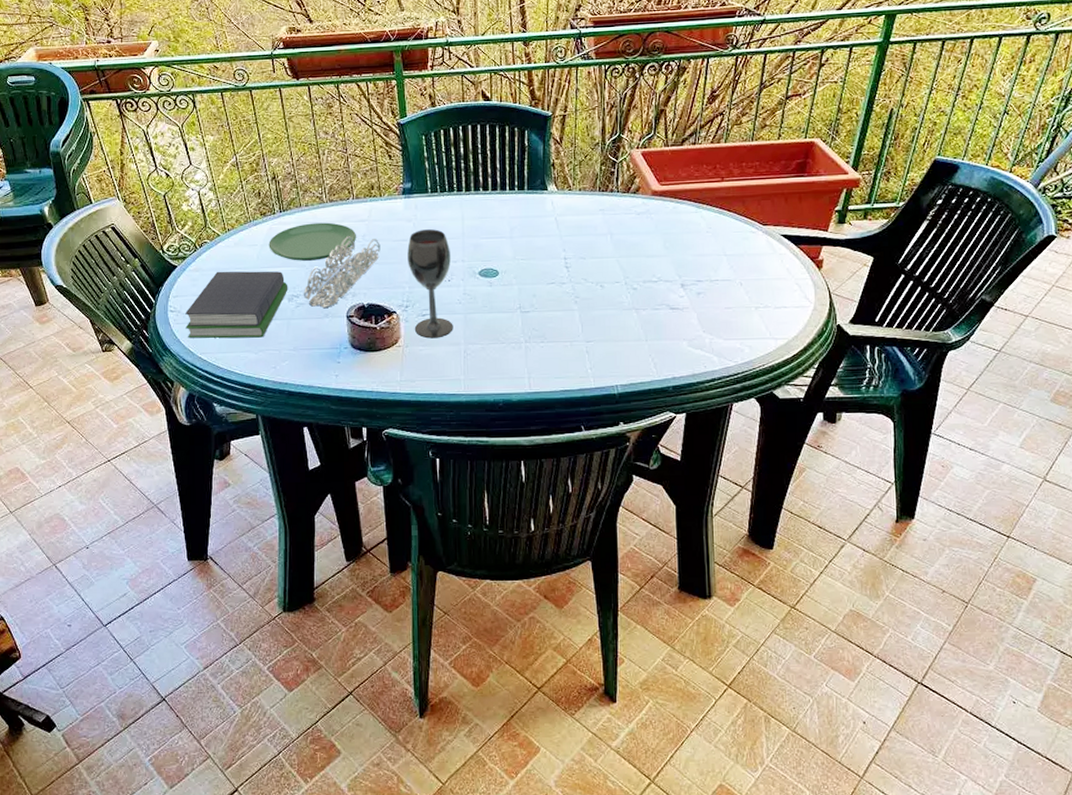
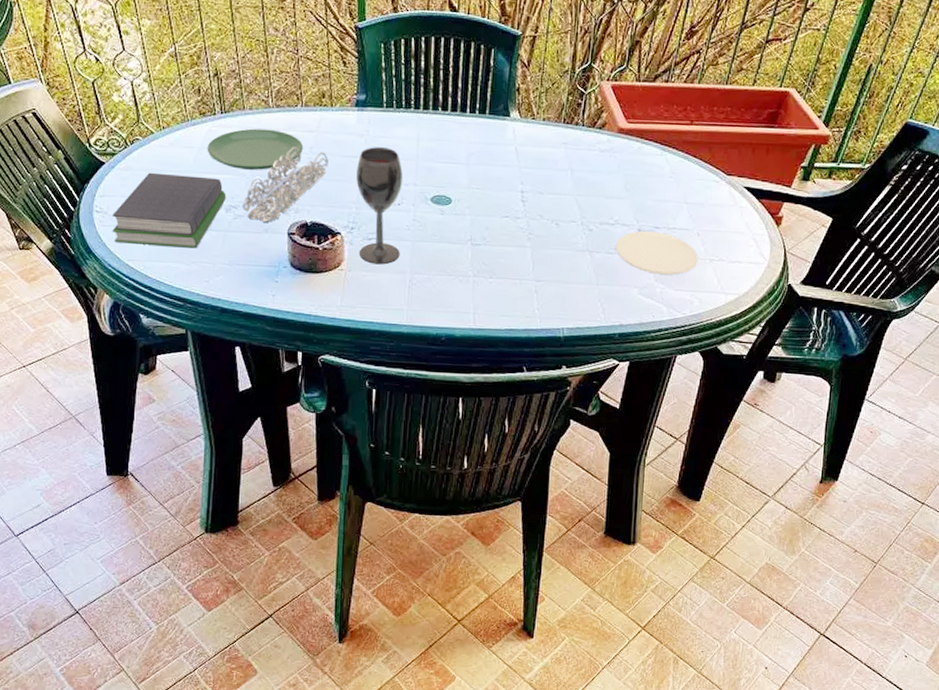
plate: none [660,284,744,326] -> present [615,230,699,275]

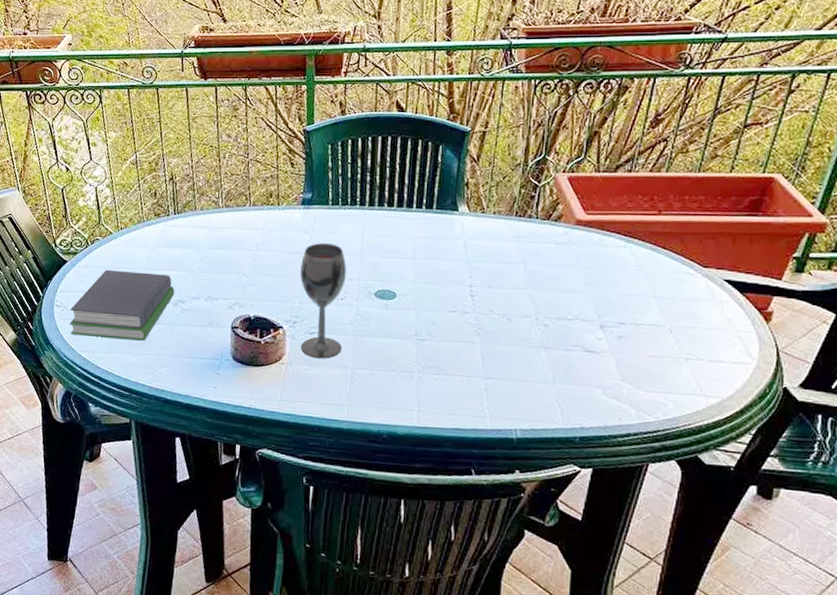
plate: present [207,128,303,170] -> none [159,227,249,267]
napkin holder: present [242,147,328,222] -> none [189,244,274,316]
plate: present [615,230,699,275] -> none [574,326,672,375]

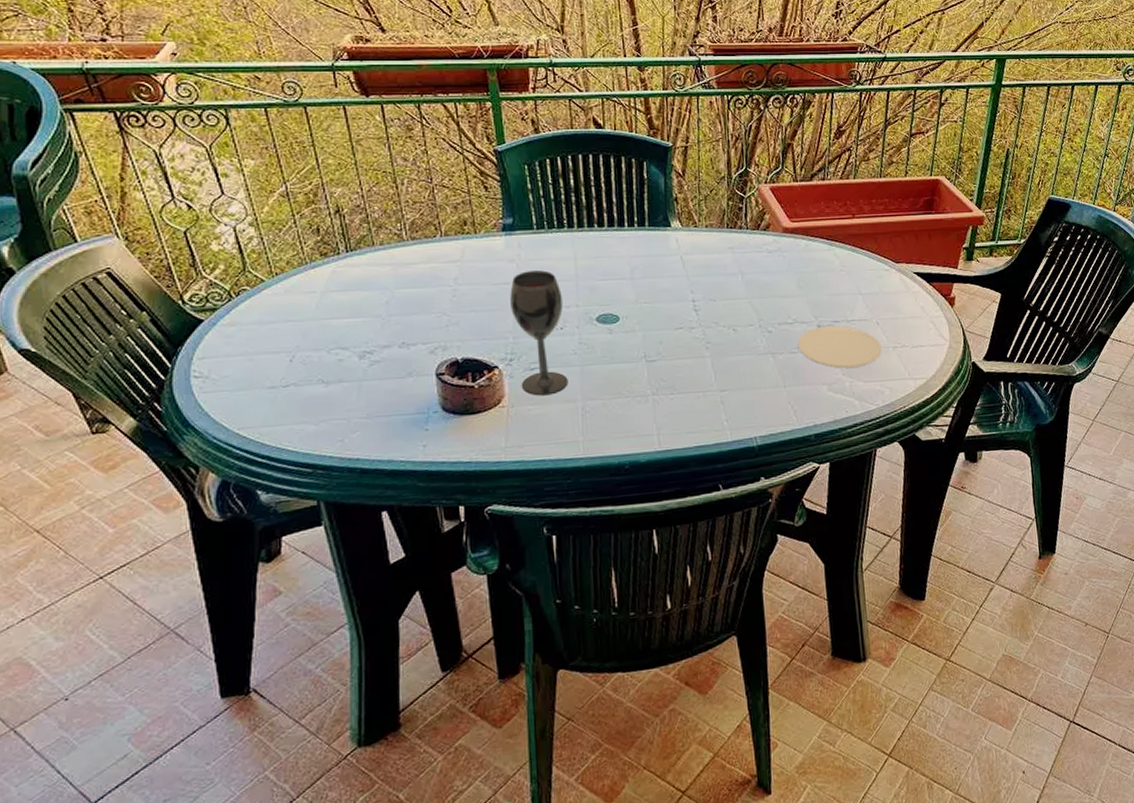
book: present [69,269,175,341] -> none [216,323,359,411]
plate: none [574,326,672,375] -> present [797,325,882,368]

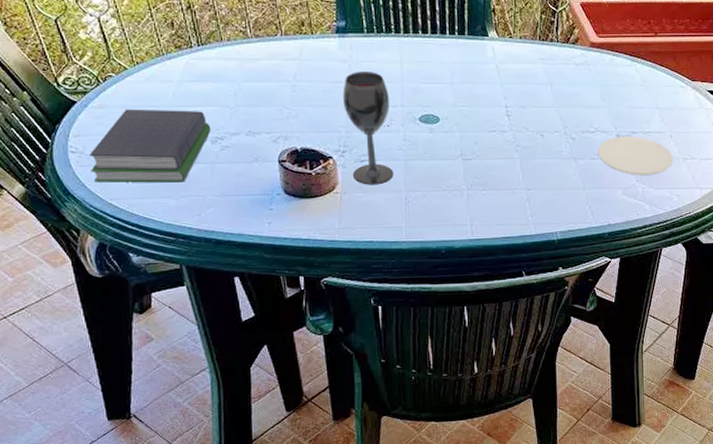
book: none [216,323,359,411] -> present [90,109,211,183]

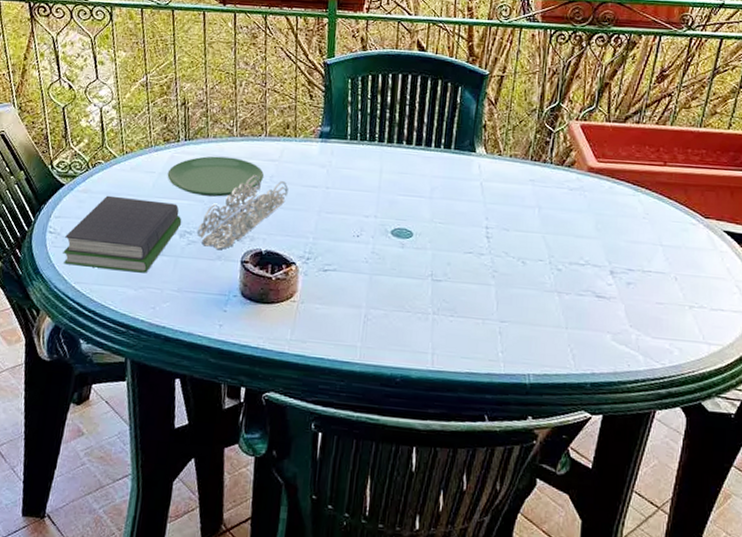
plate: none [186,59,286,100] -> present [167,156,264,197]
napkin holder: none [228,75,314,151] -> present [196,175,289,249]
wine glass: present [343,72,394,185] -> none [314,178,364,298]
plate: present [597,136,673,175] -> none [586,272,677,321]

